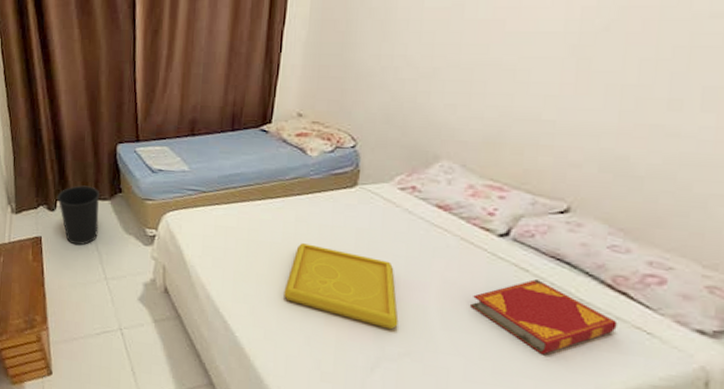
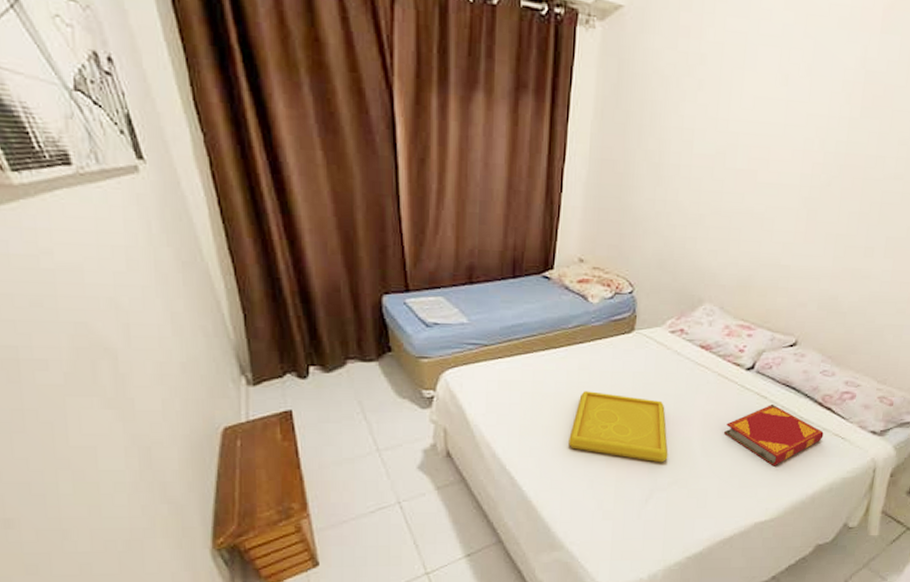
wastebasket: present [57,185,100,246] -> none [308,346,365,416]

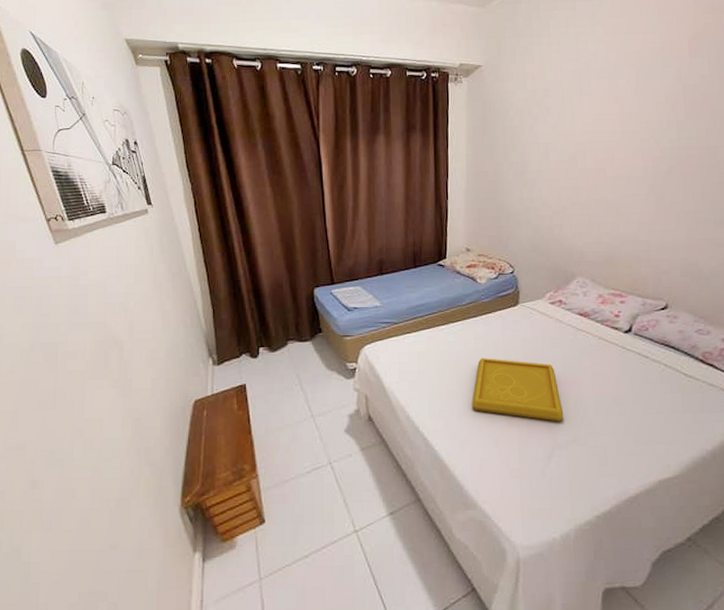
hardback book: present [723,405,824,467] -> none [612,363,711,423]

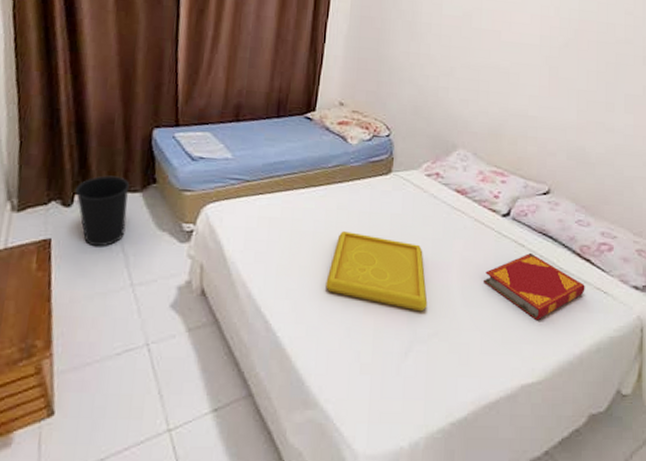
wastebasket: none [259,330,302,388] -> present [75,175,130,247]
hardback book: none [612,363,711,423] -> present [483,253,585,321]

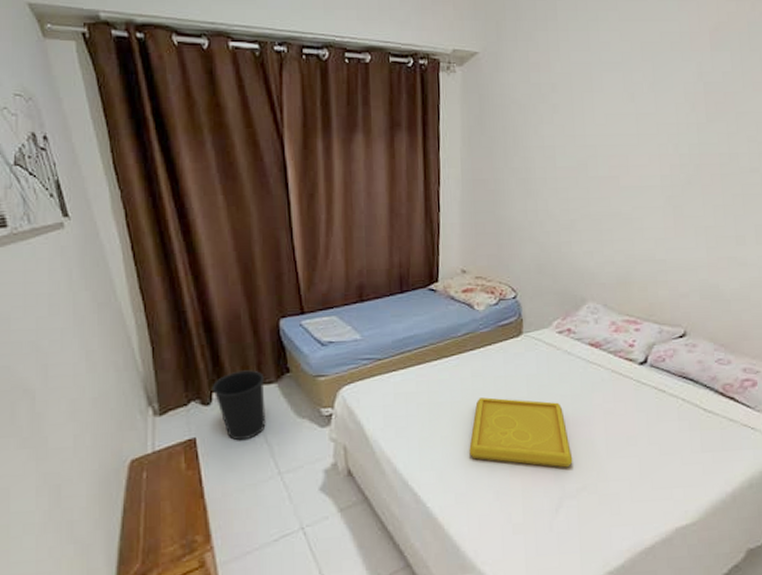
hardback book: present [483,253,585,321] -> none [626,398,732,464]

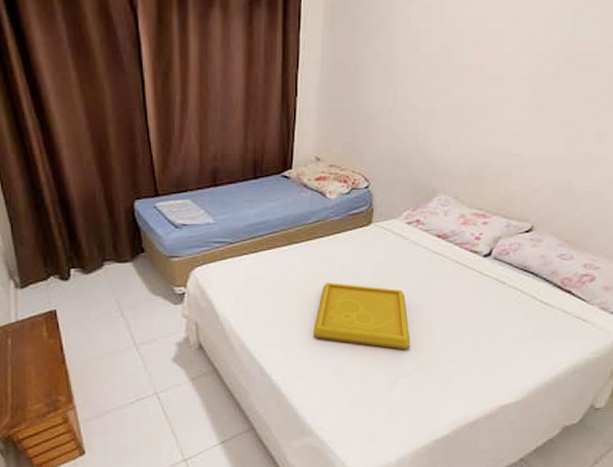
wastebasket: present [212,370,266,441] -> none [70,249,122,314]

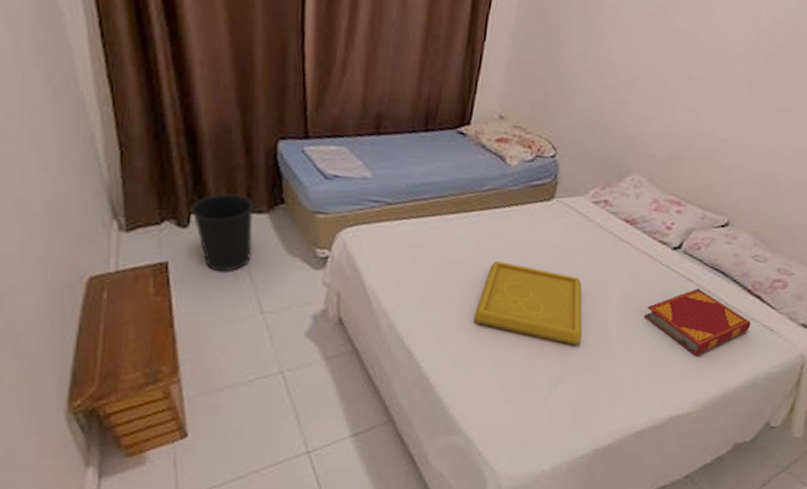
wastebasket: none [70,249,122,314] -> present [190,193,254,273]
hardback book: none [464,289,565,350] -> present [643,289,751,356]

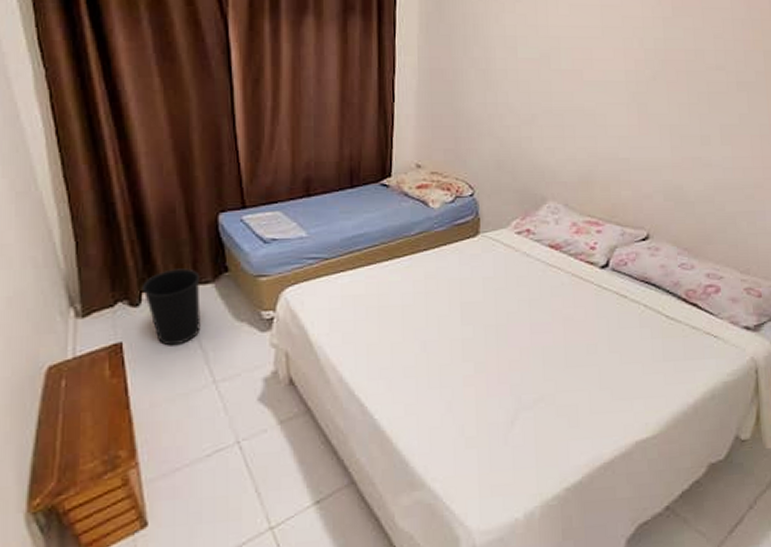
serving tray: present [474,261,583,345] -> none [421,301,530,377]
hardback book: present [643,289,751,356] -> none [586,304,694,374]

